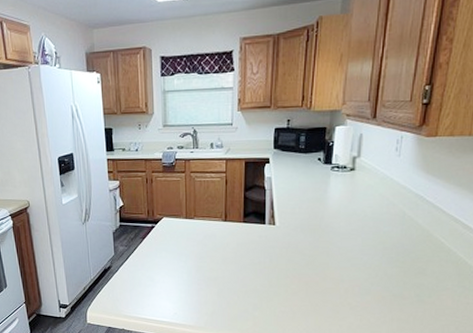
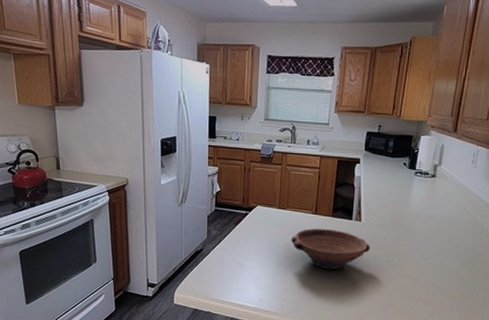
bowl: none [202,235,288,279] -> present [291,228,371,271]

